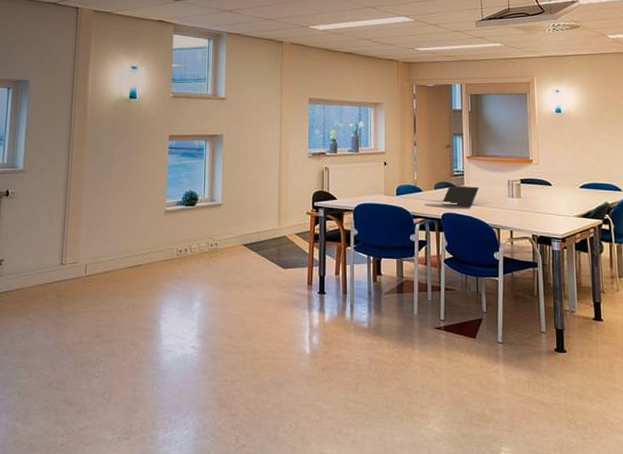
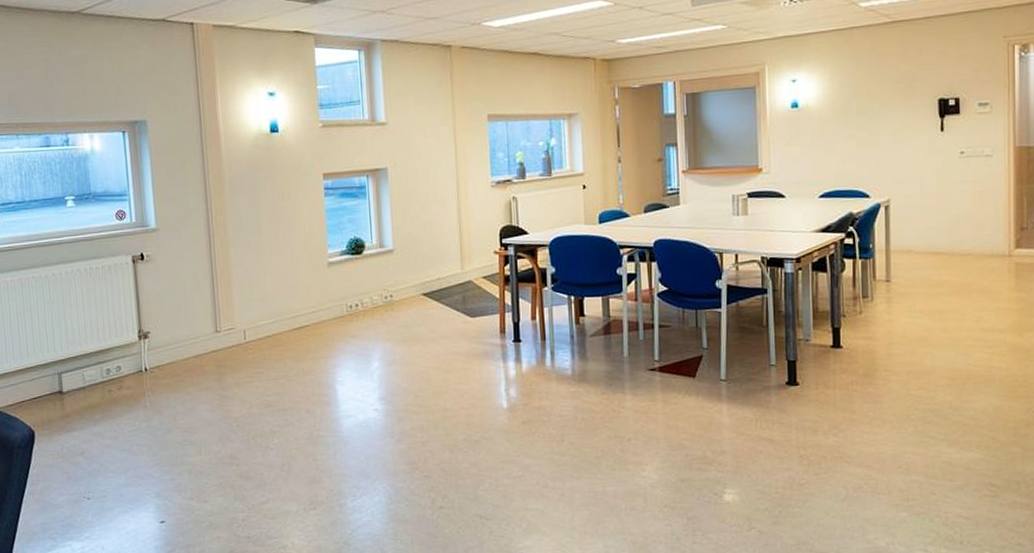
laptop: present [424,185,480,210] -> none [632,205,698,236]

